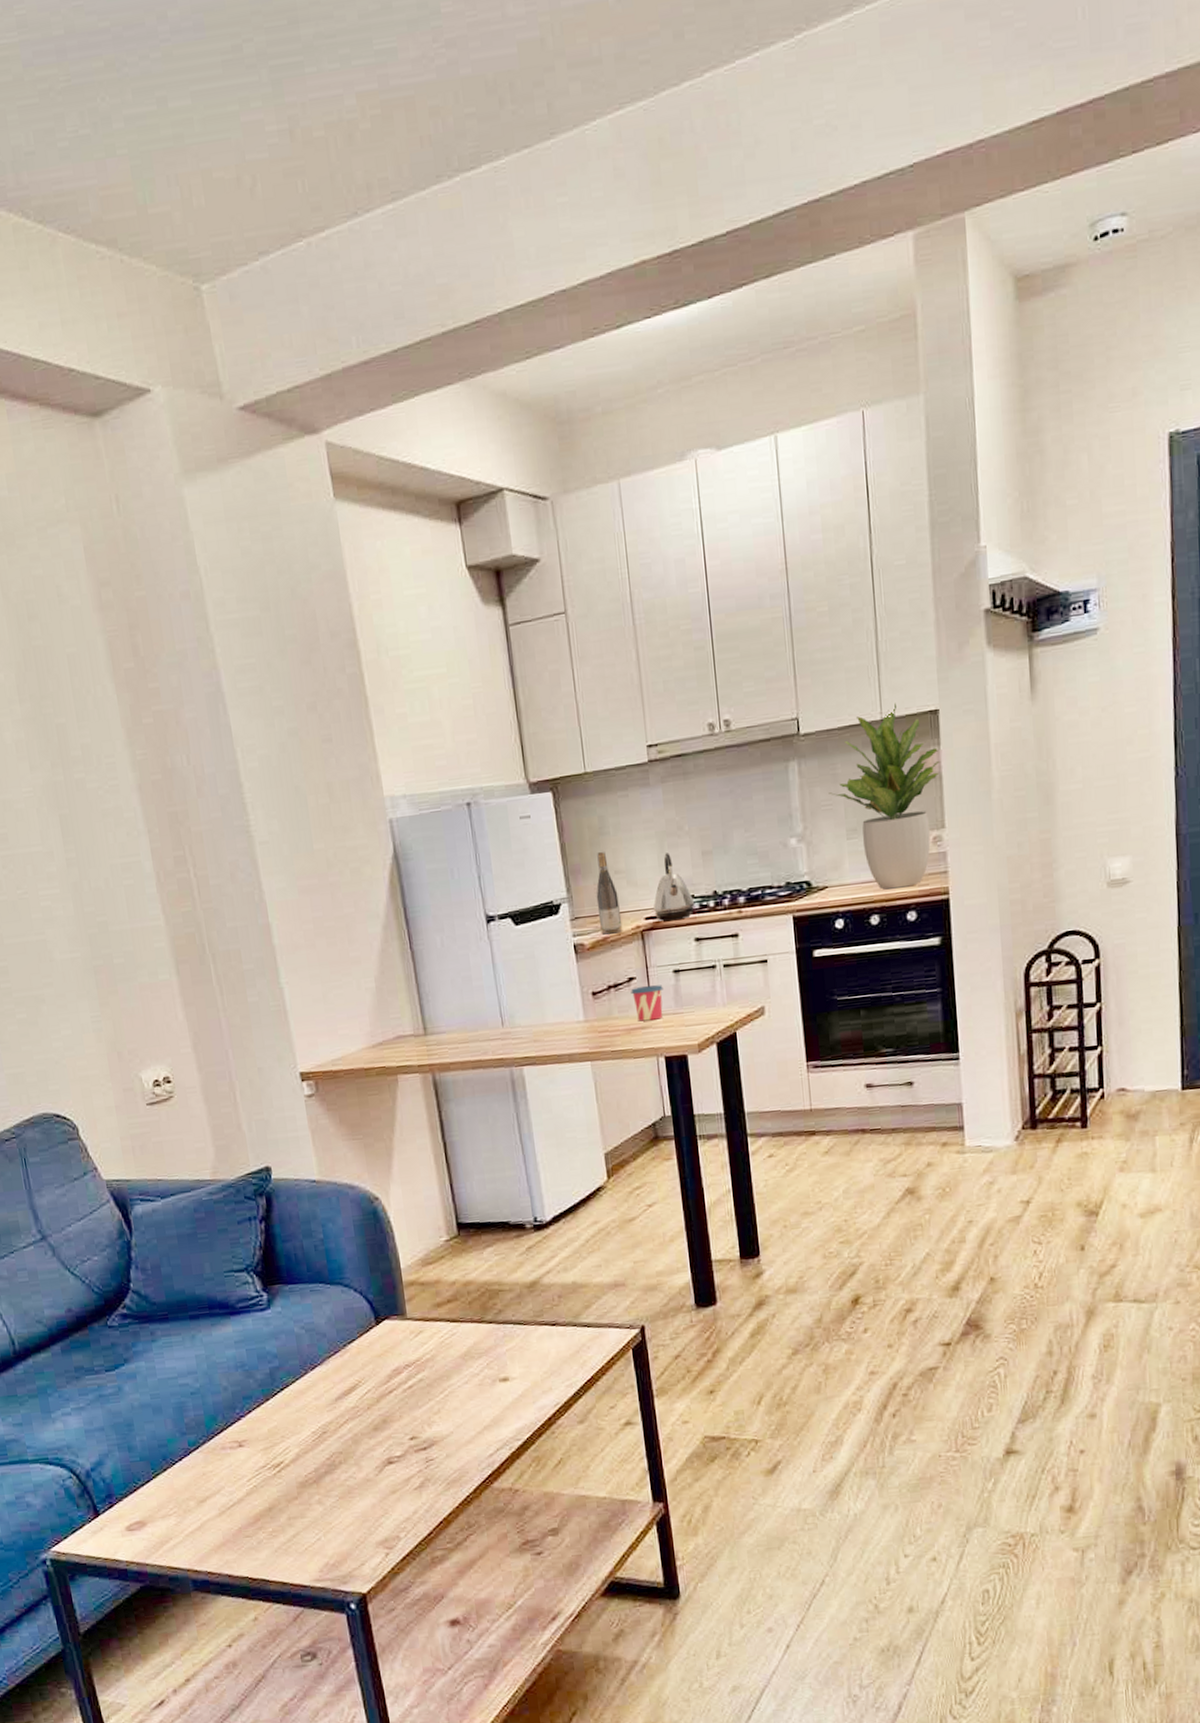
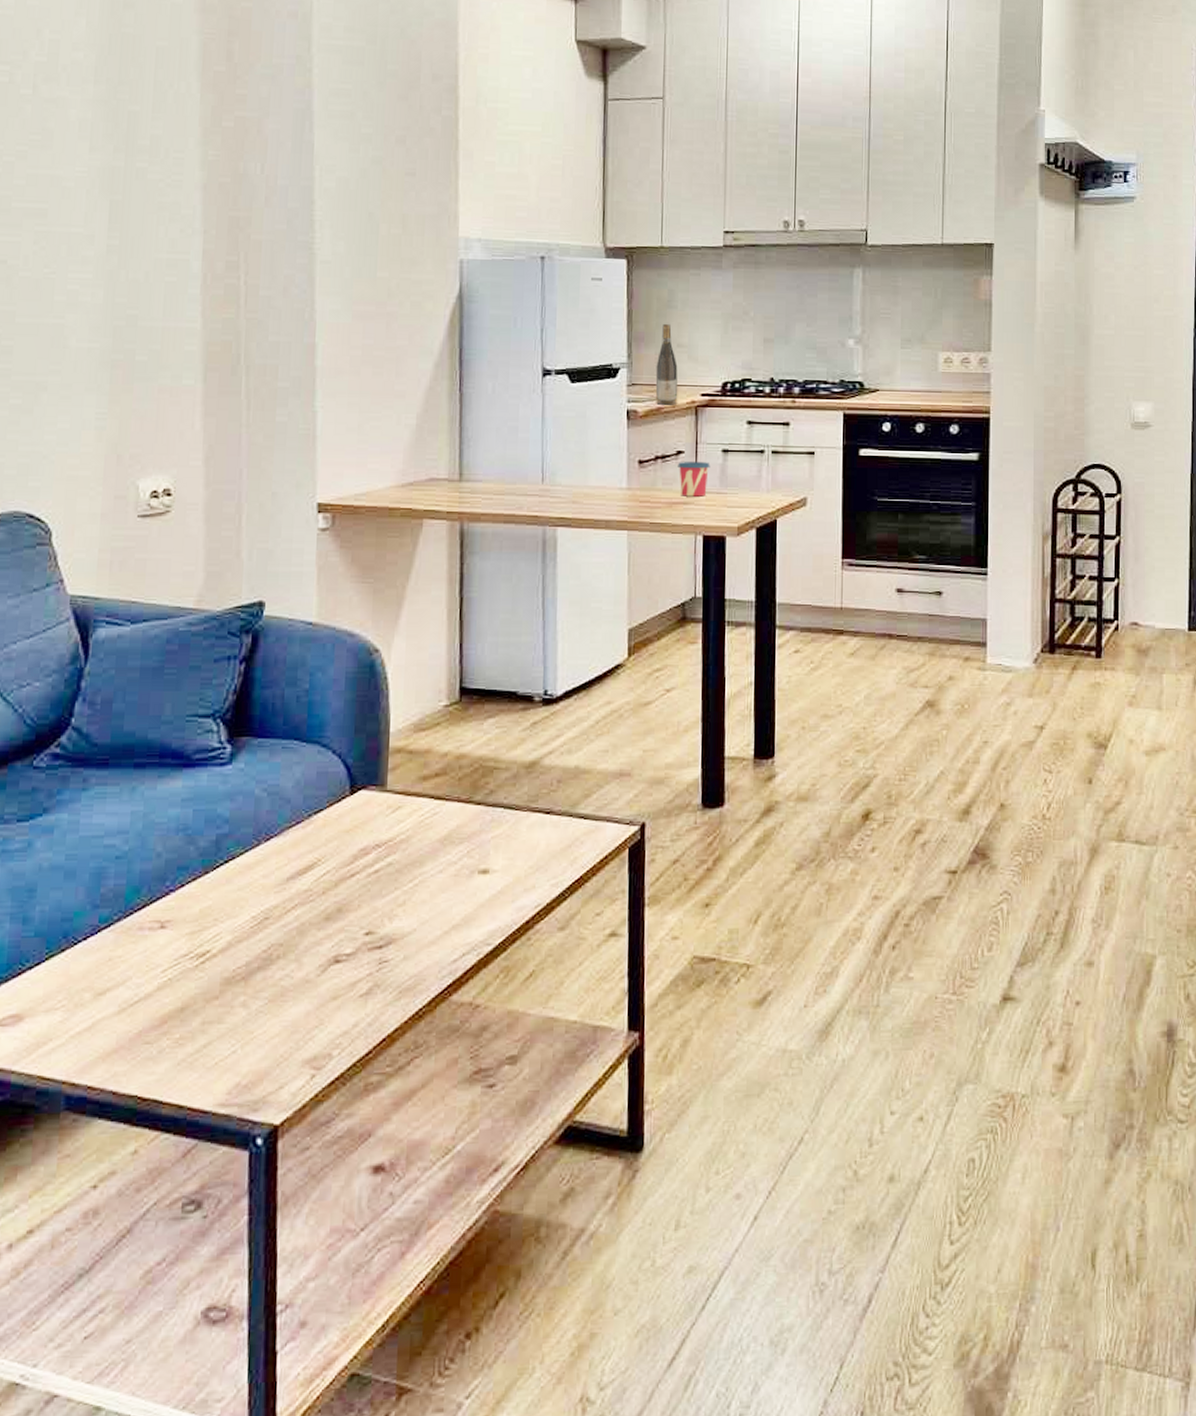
kettle: present [653,852,695,921] -> none [710,335,752,401]
potted plant: present [829,703,940,890] -> none [888,231,991,401]

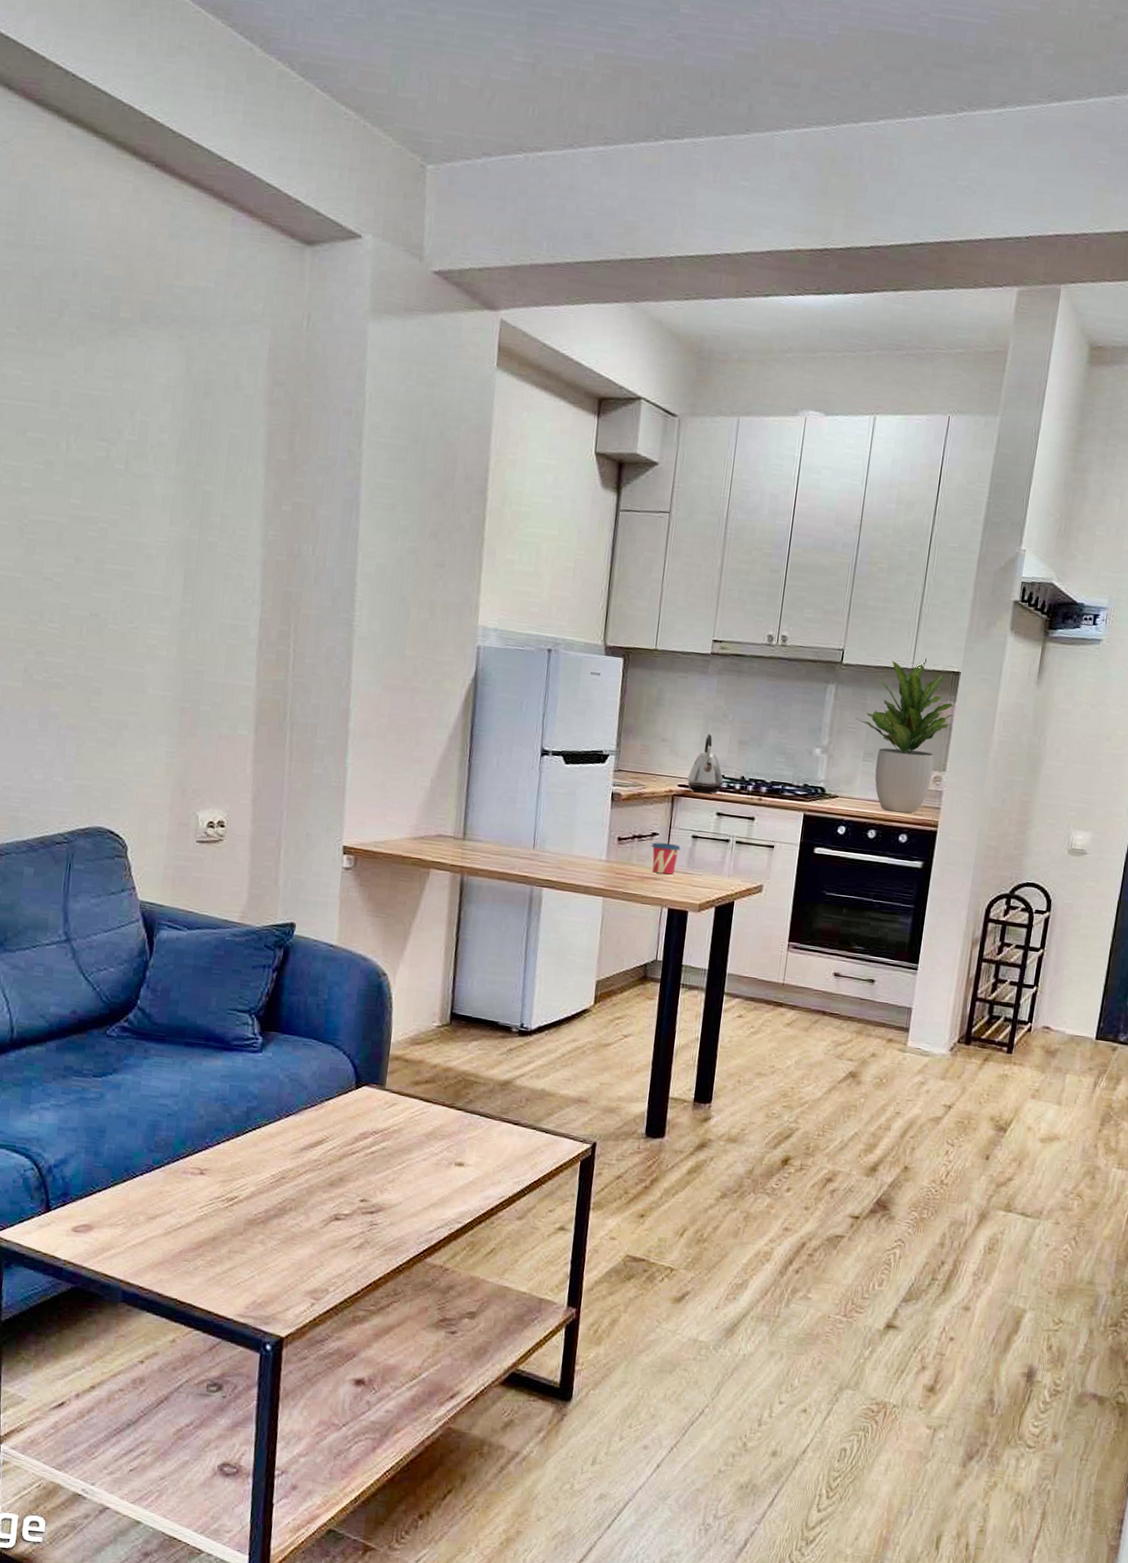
wine bottle: present [655,323,678,405] -> none [638,718,660,792]
kettle: none [710,335,752,401] -> present [686,734,724,794]
potted plant: none [888,231,991,401] -> present [856,658,953,813]

